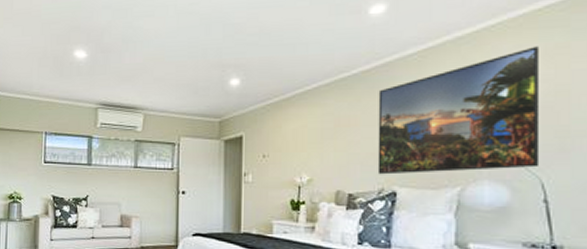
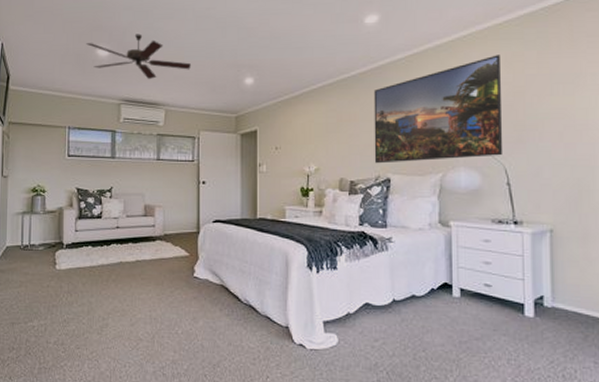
ceiling fan: none [64,33,172,81] -> present [86,34,191,79]

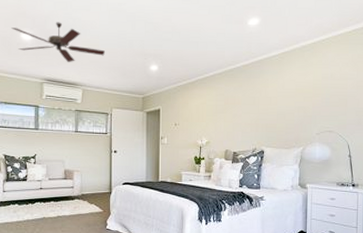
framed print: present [373,55,503,164] -> none [252,56,349,139]

